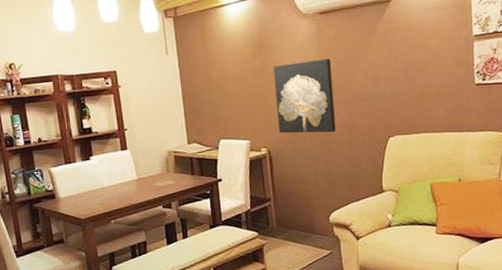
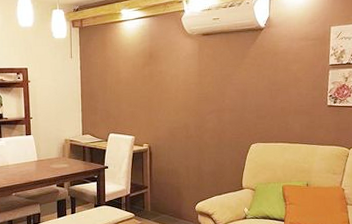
wall art: present [273,58,337,134] -> none [159,73,209,136]

